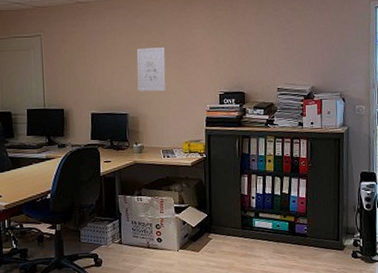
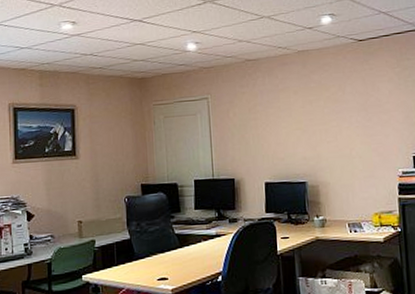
wall art: present [136,47,166,92] -> none [314,105,350,157]

